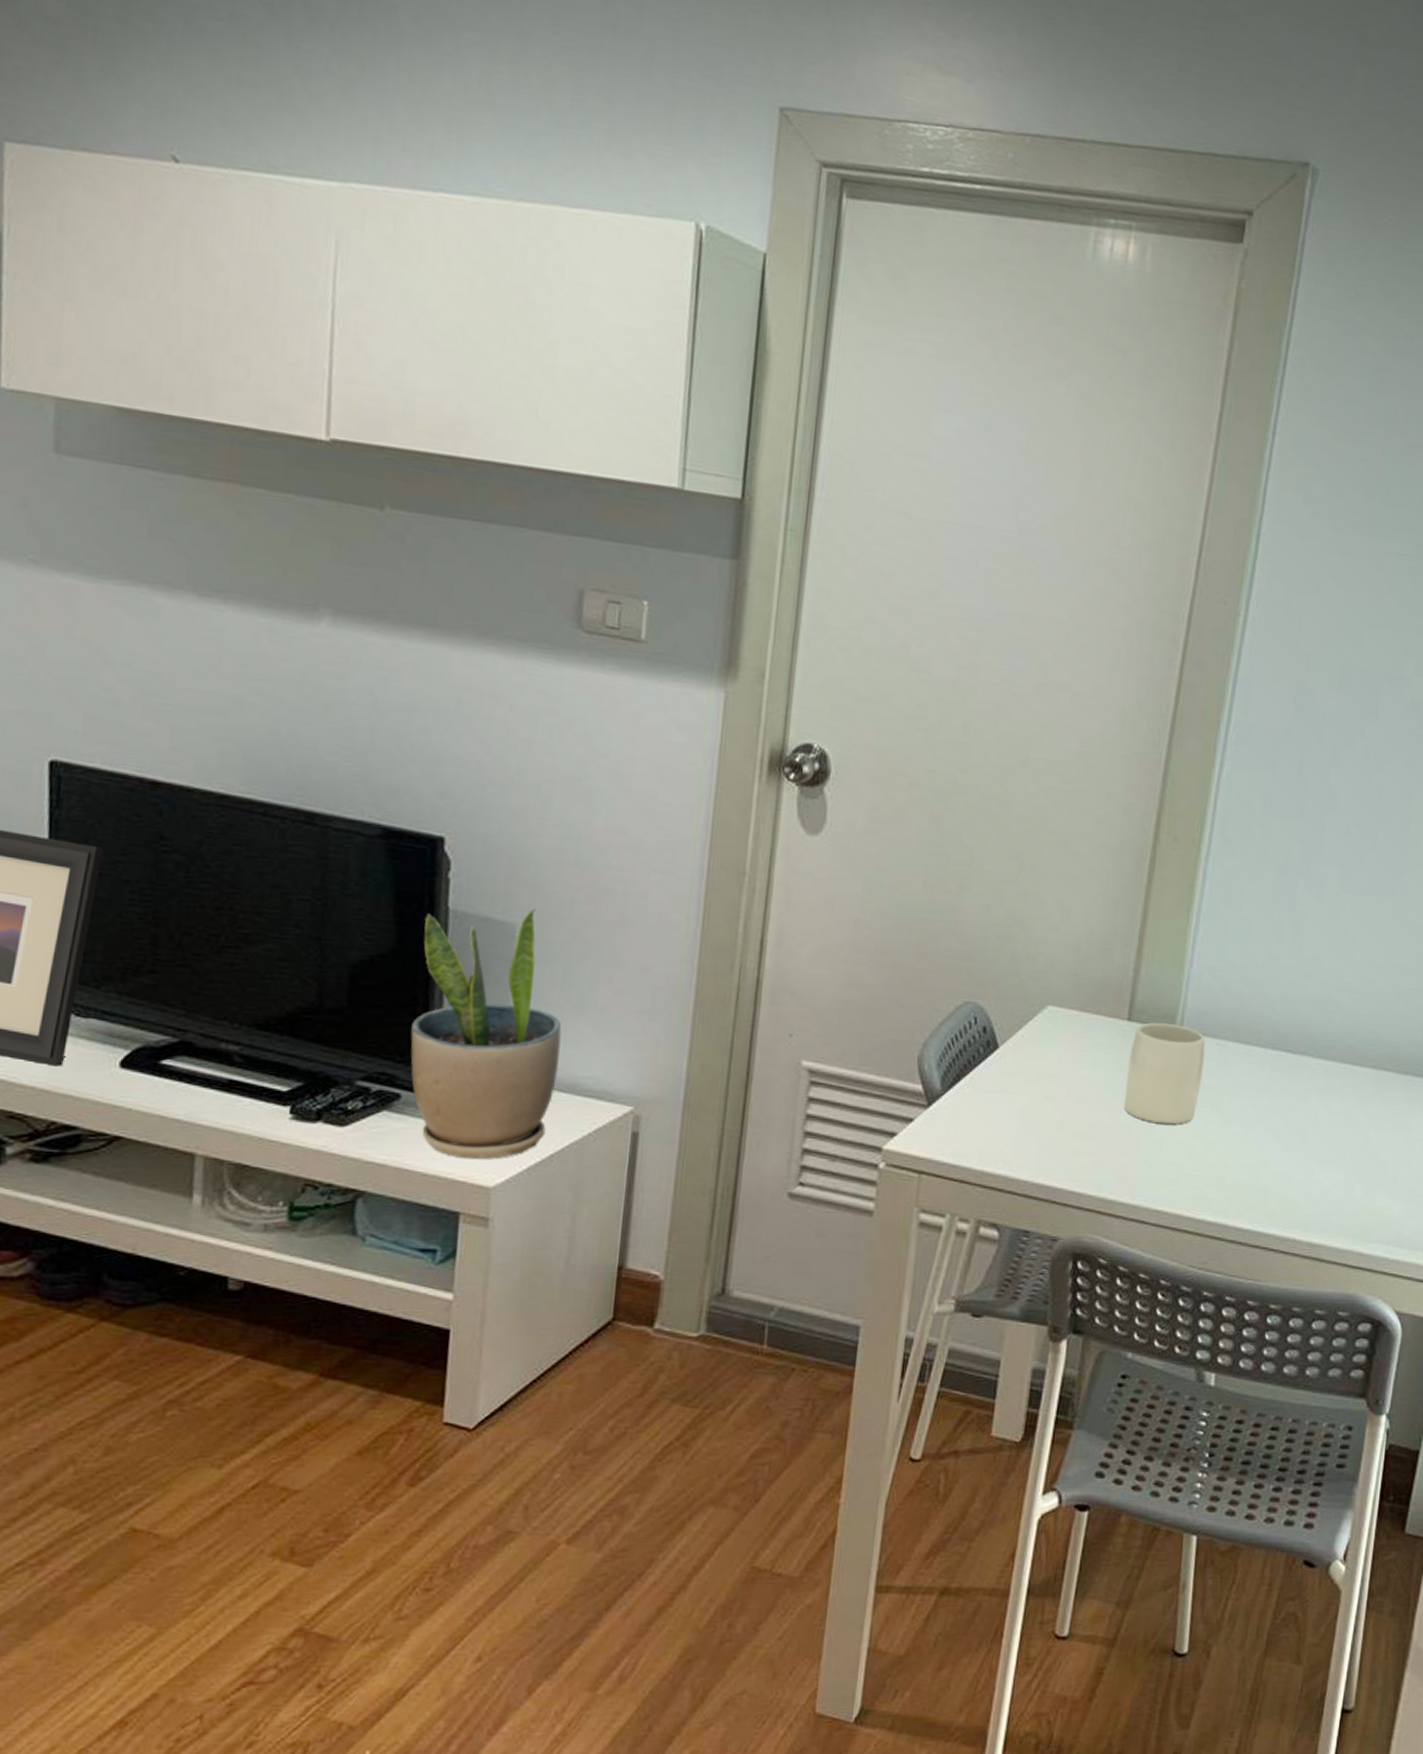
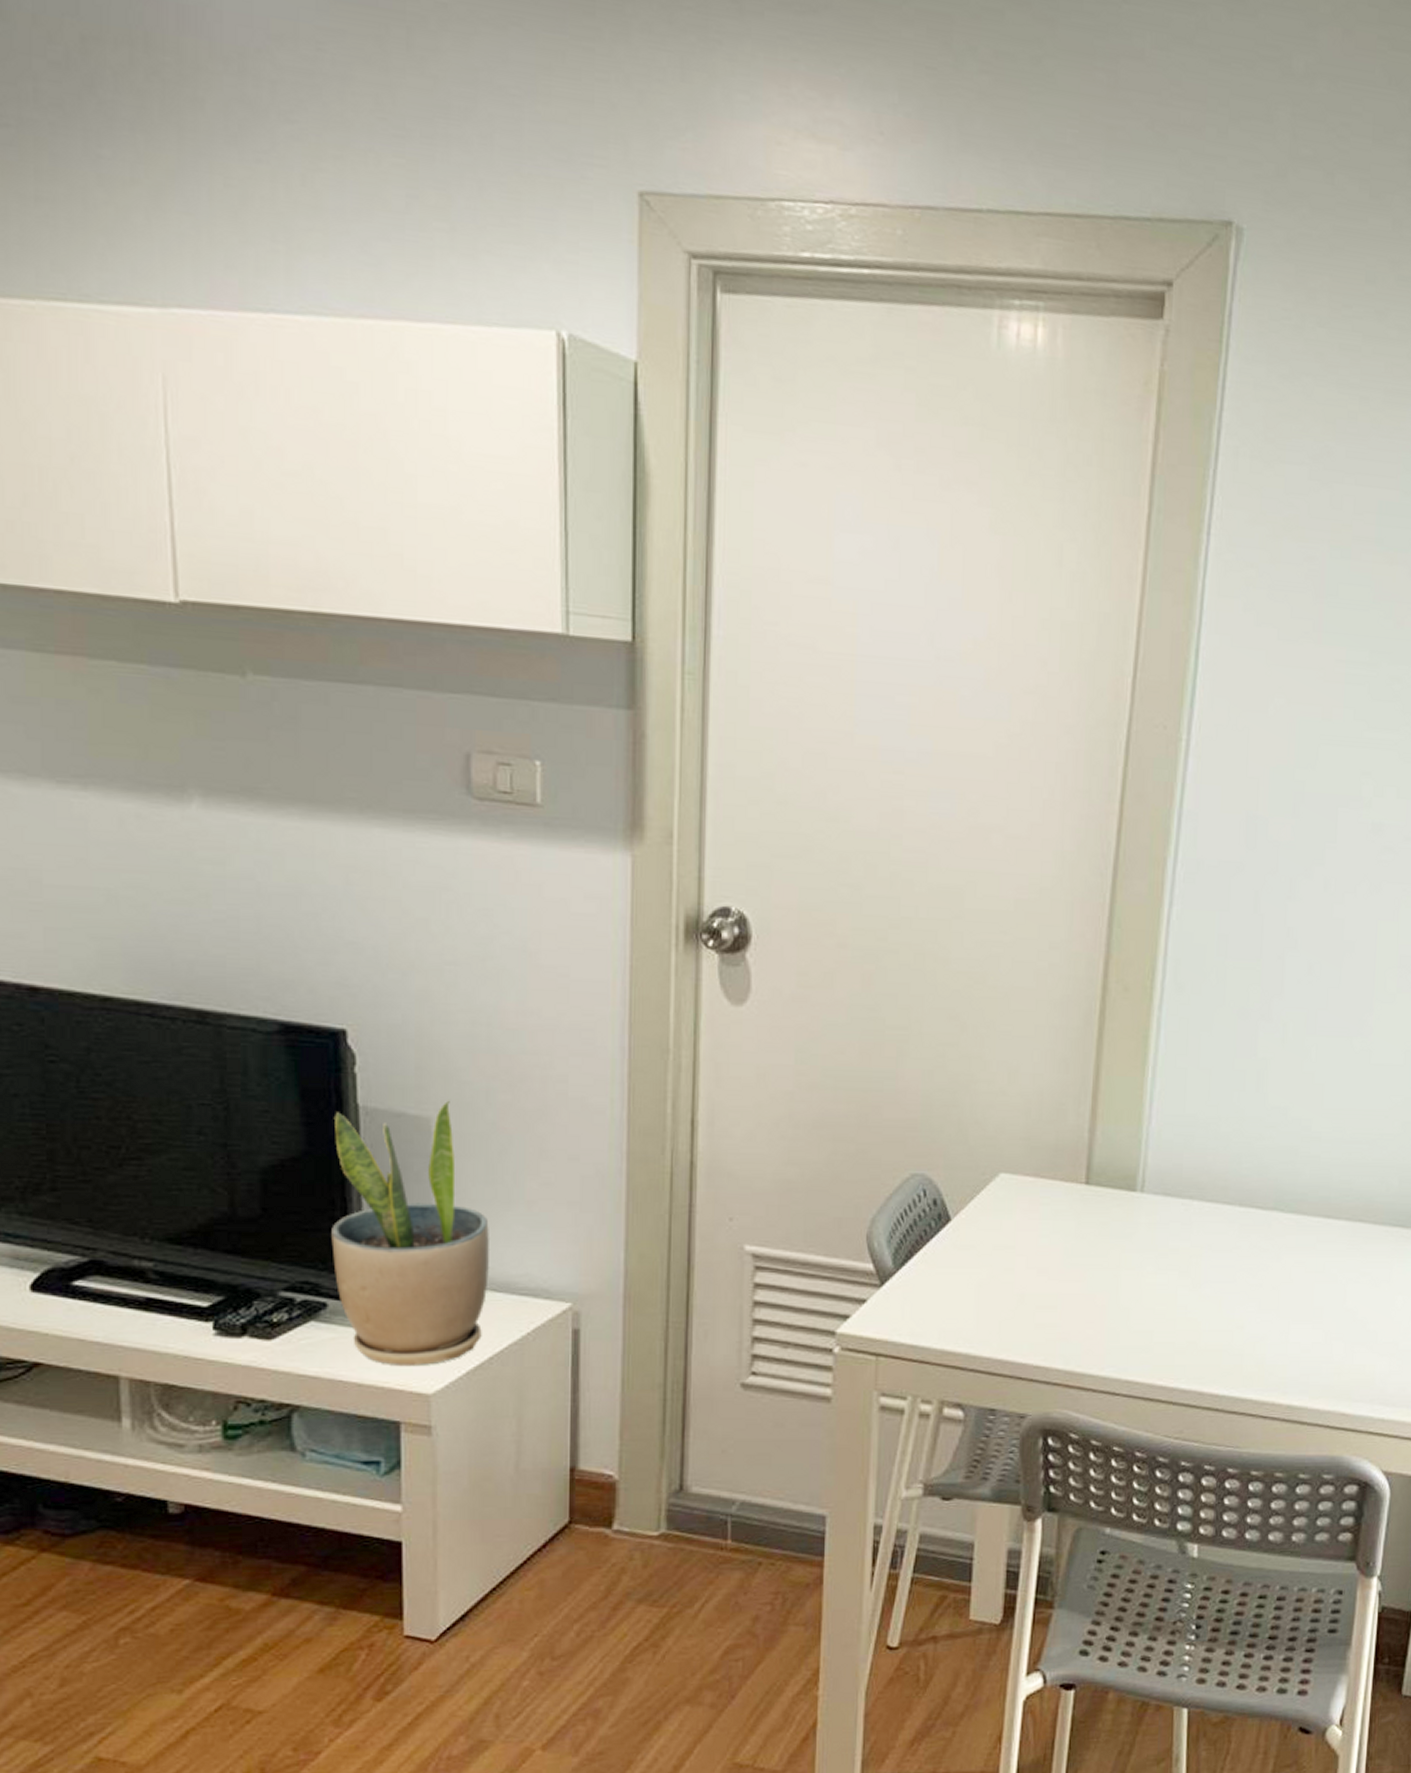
mug: present [1124,1022,1205,1125] -> none [1087,1184,1169,1291]

